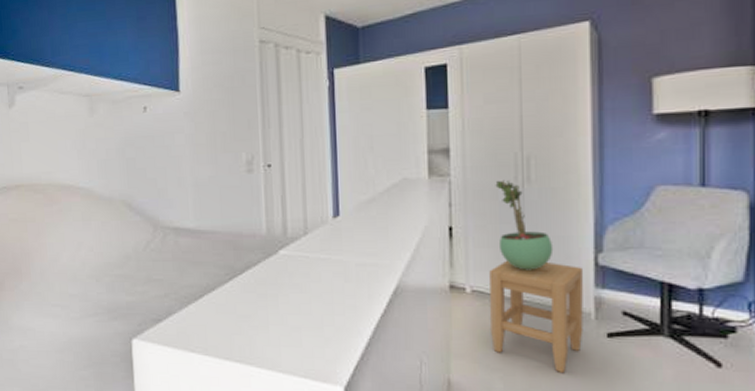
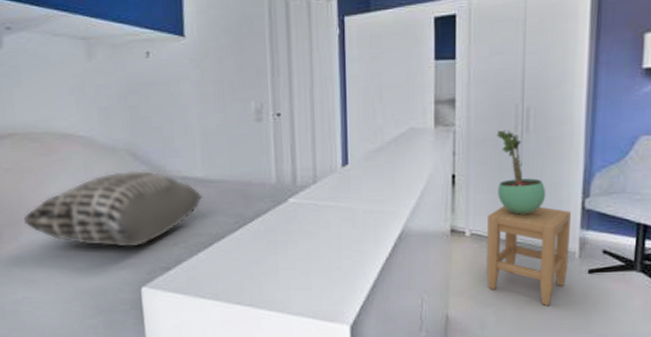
cushion: none [24,220,194,299] -> present [23,170,203,248]

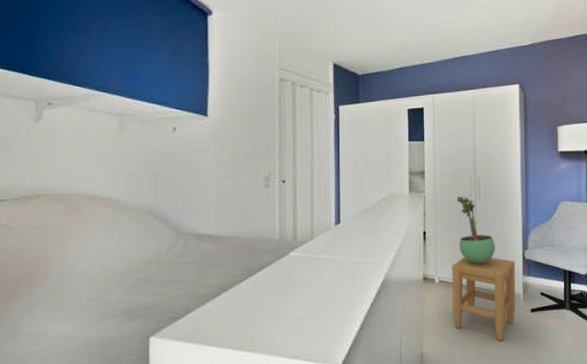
cushion: present [23,170,203,248] -> none [40,228,214,300]

